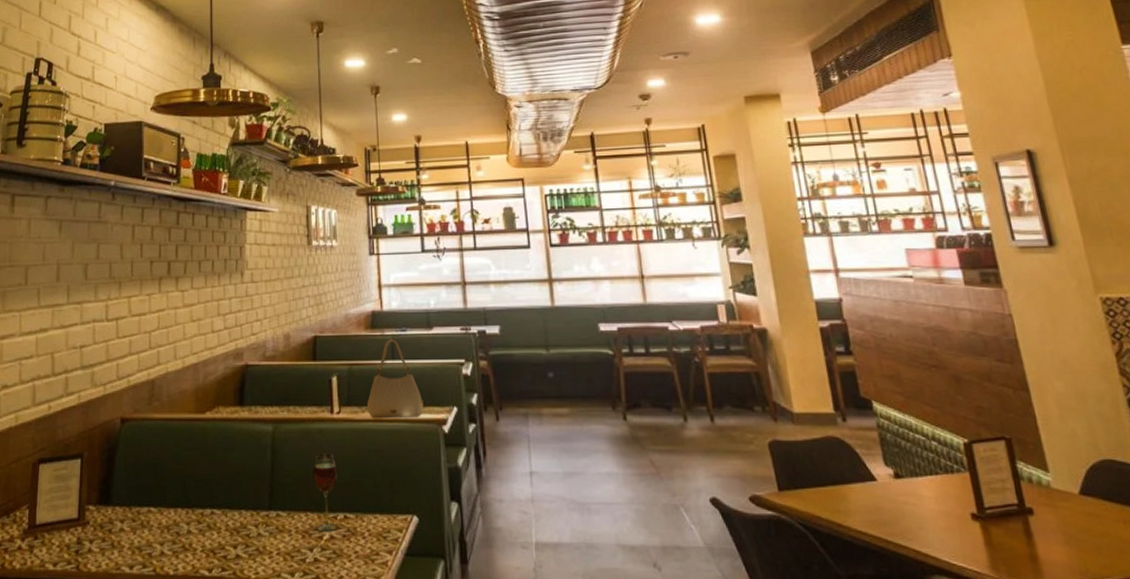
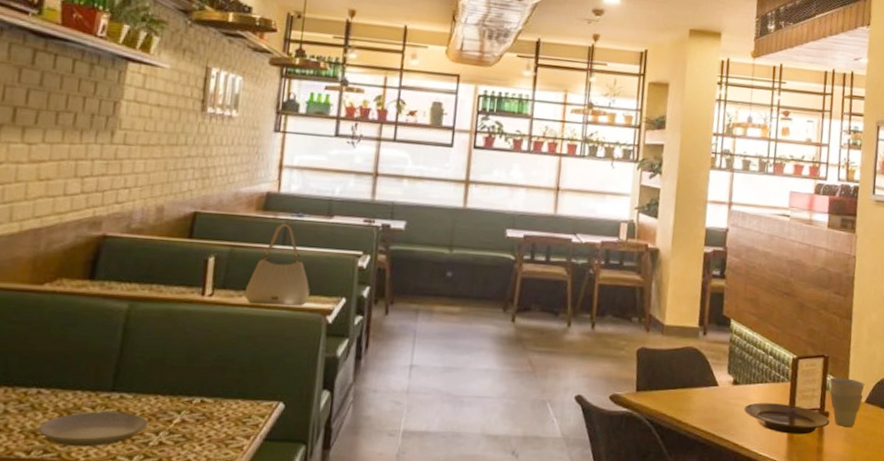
plate: none [216,529,303,565] -> present [38,411,149,447]
wineglass: present [312,453,338,531] -> none [165,336,201,415]
plate: none [917,499,1038,538] -> present [744,402,831,435]
cup: none [1021,464,1075,526] -> present [829,377,865,427]

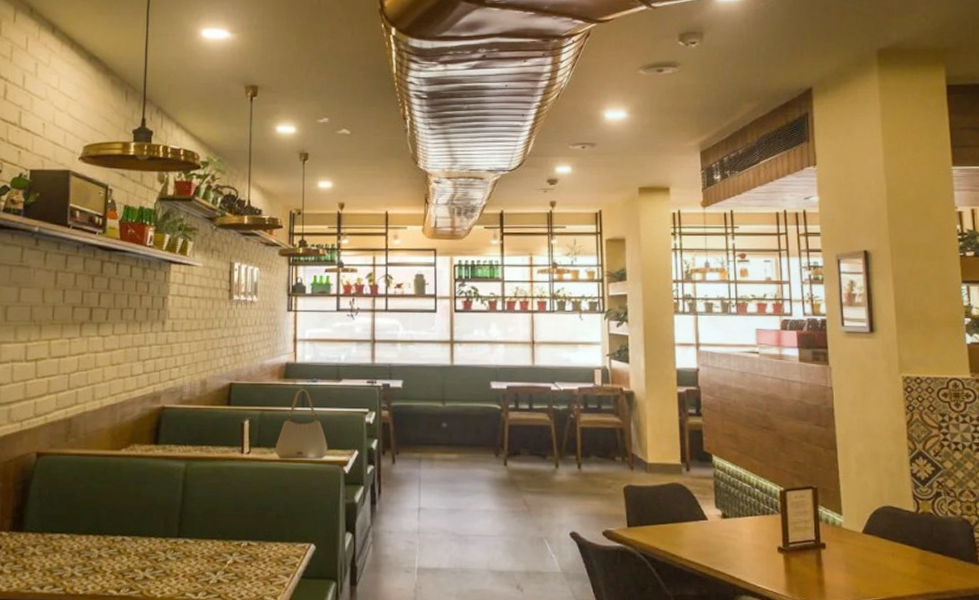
plate: present [38,411,149,447] -> none [125,555,208,585]
plate: present [744,402,831,435] -> none [737,535,828,566]
cup: present [829,377,865,427] -> none [822,508,860,558]

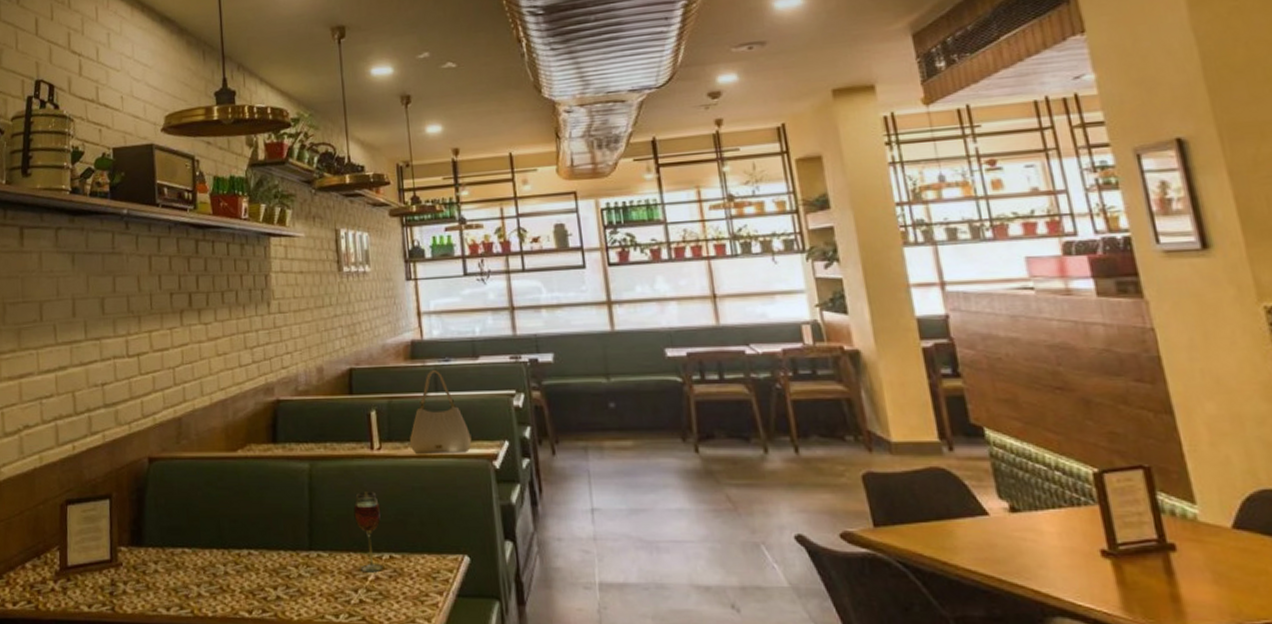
wineglass: none [220,489,245,556] -> present [353,492,383,571]

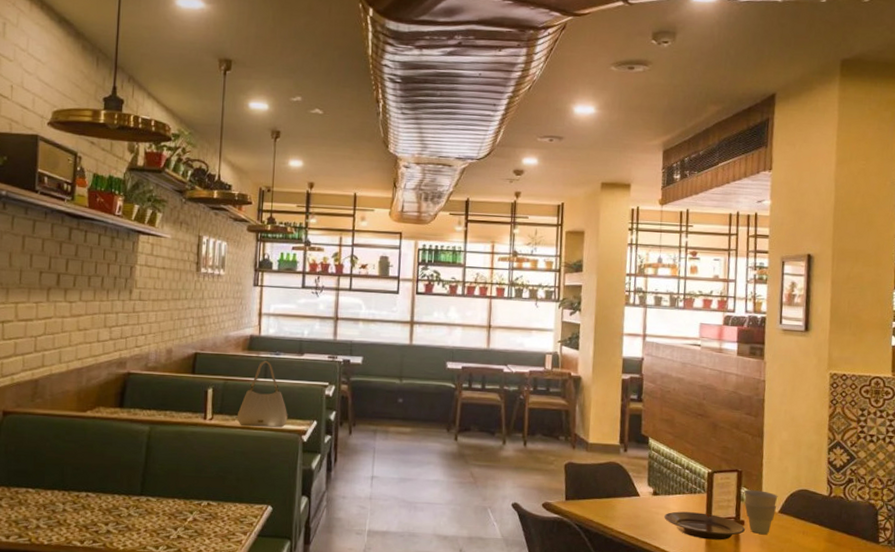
wineglass: present [353,492,383,571] -> none [181,452,206,515]
plate: none [1036,535,1181,576] -> present [664,511,746,540]
cup: none [1162,495,1228,563] -> present [744,490,778,534]

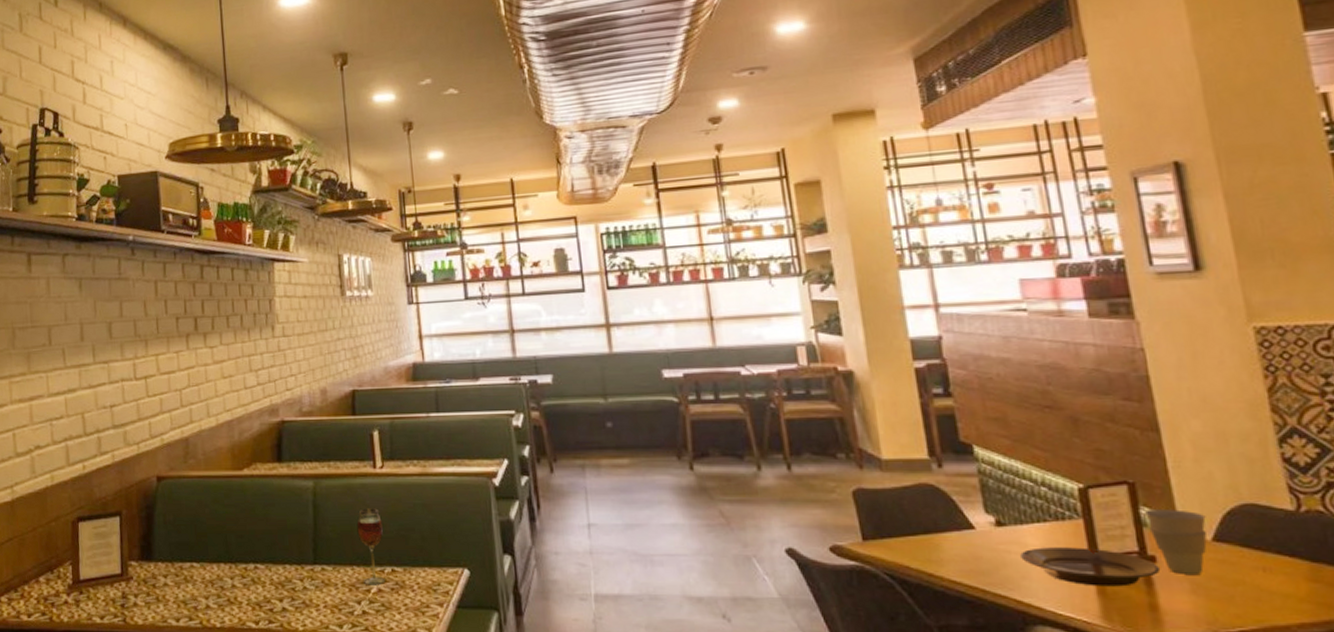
wineglass: none [181,452,206,515] -> present [356,508,386,584]
handbag: present [237,360,289,428] -> none [410,390,473,473]

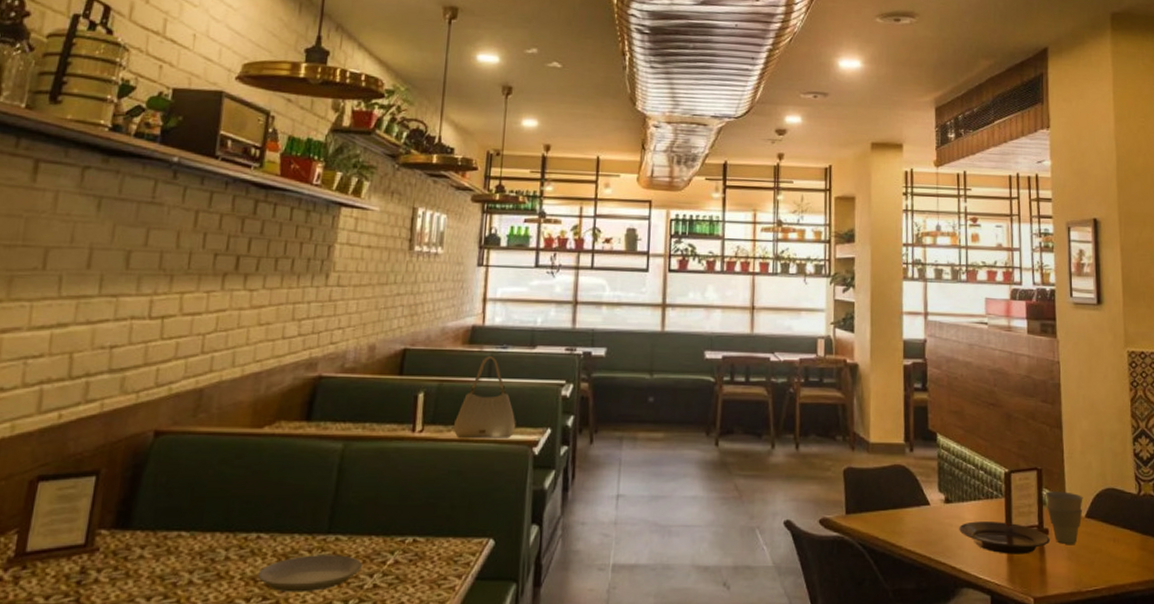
plate: none [261,583,350,617] -> present [258,555,363,592]
wineglass: present [356,508,386,584] -> none [379,474,413,555]
handbag: none [410,390,473,473] -> present [453,355,517,439]

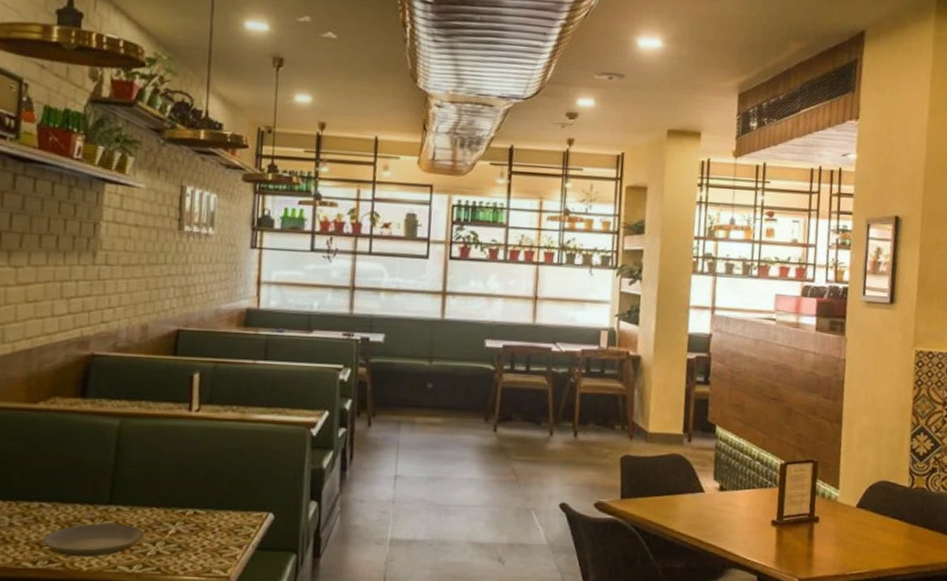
handbag: present [453,355,517,439] -> none [230,338,295,420]
plate: present [959,521,1051,554] -> none [731,508,821,540]
cup: present [1046,491,1083,544] -> none [819,482,856,531]

